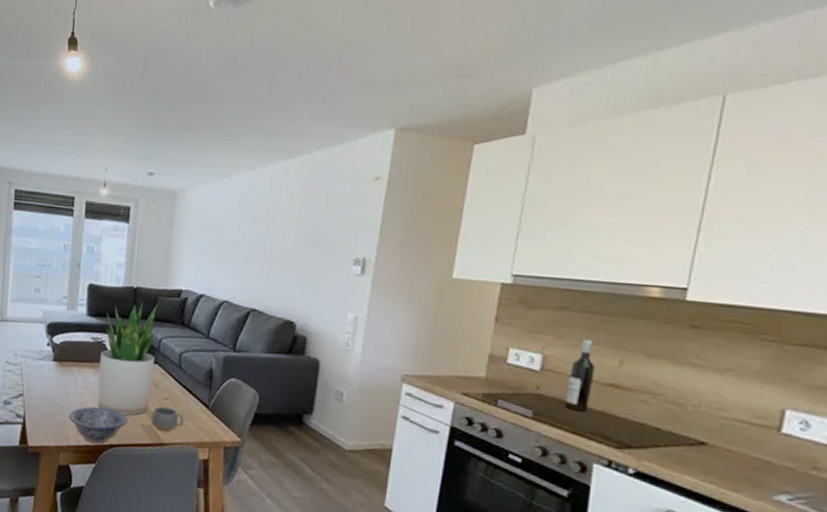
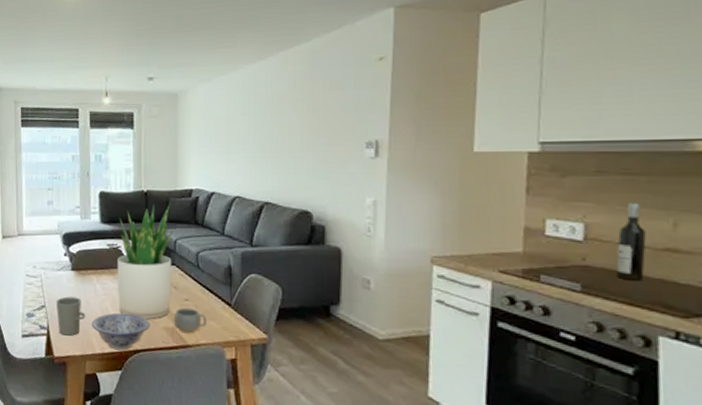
cup: none [34,386,64,427] -> present [55,296,86,336]

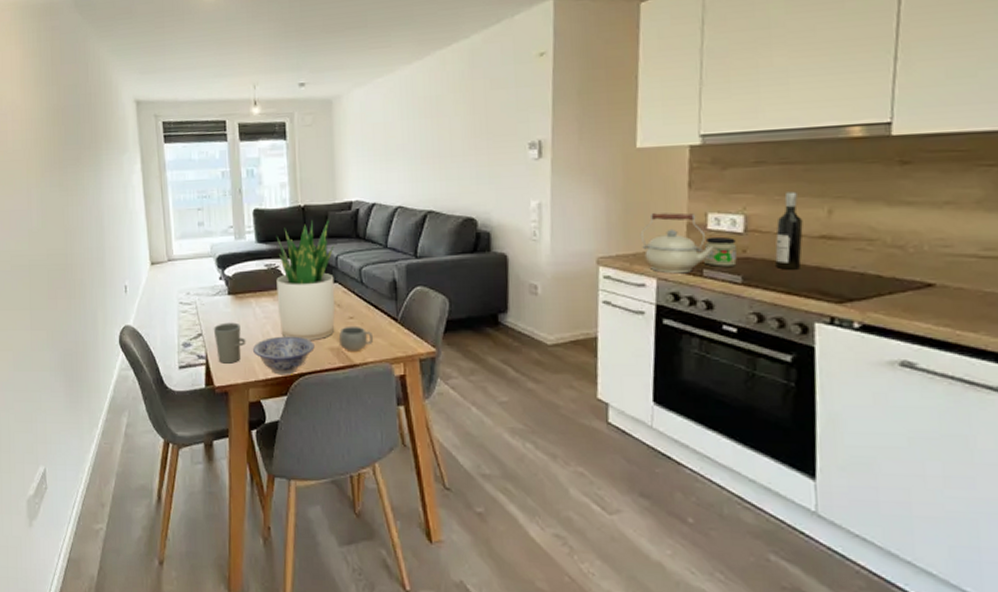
kettle: none [475,215,552,278] -> present [640,212,714,274]
jar: none [541,243,577,275] -> present [703,236,738,268]

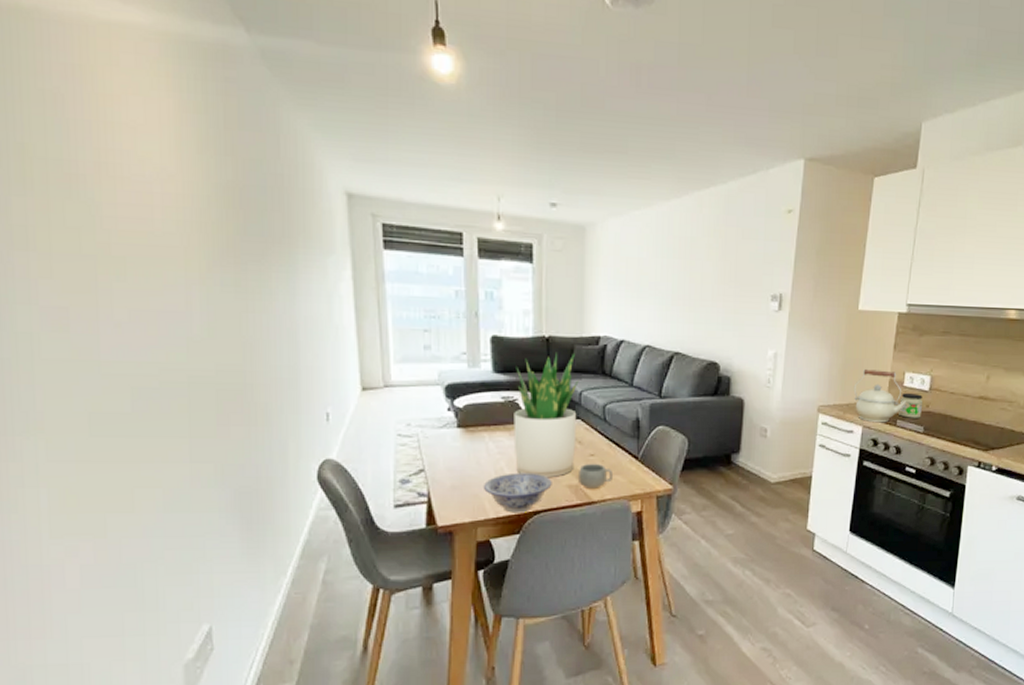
cup: present [213,322,246,364] -> none [438,458,476,502]
bottle: present [775,191,803,270] -> none [947,359,970,423]

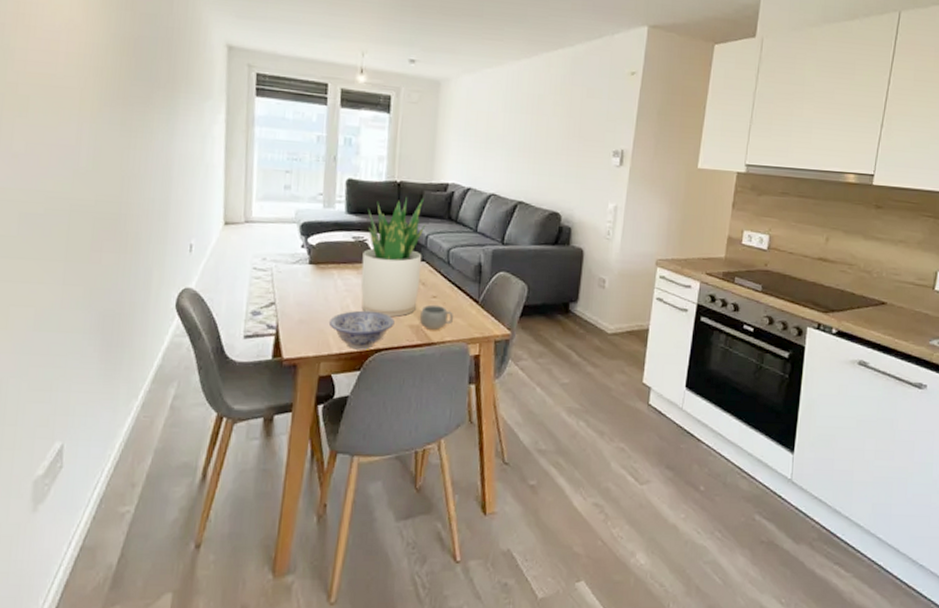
kettle: present [853,368,907,423] -> none [692,225,745,280]
jar: present [899,392,923,420] -> none [737,250,762,278]

